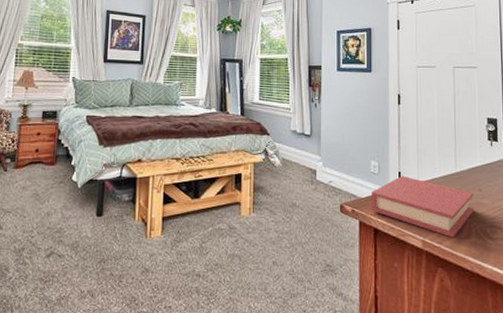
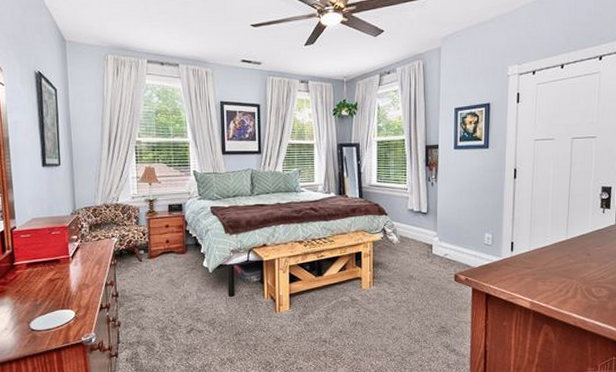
book: present [371,175,474,238] -> none [484,245,582,298]

